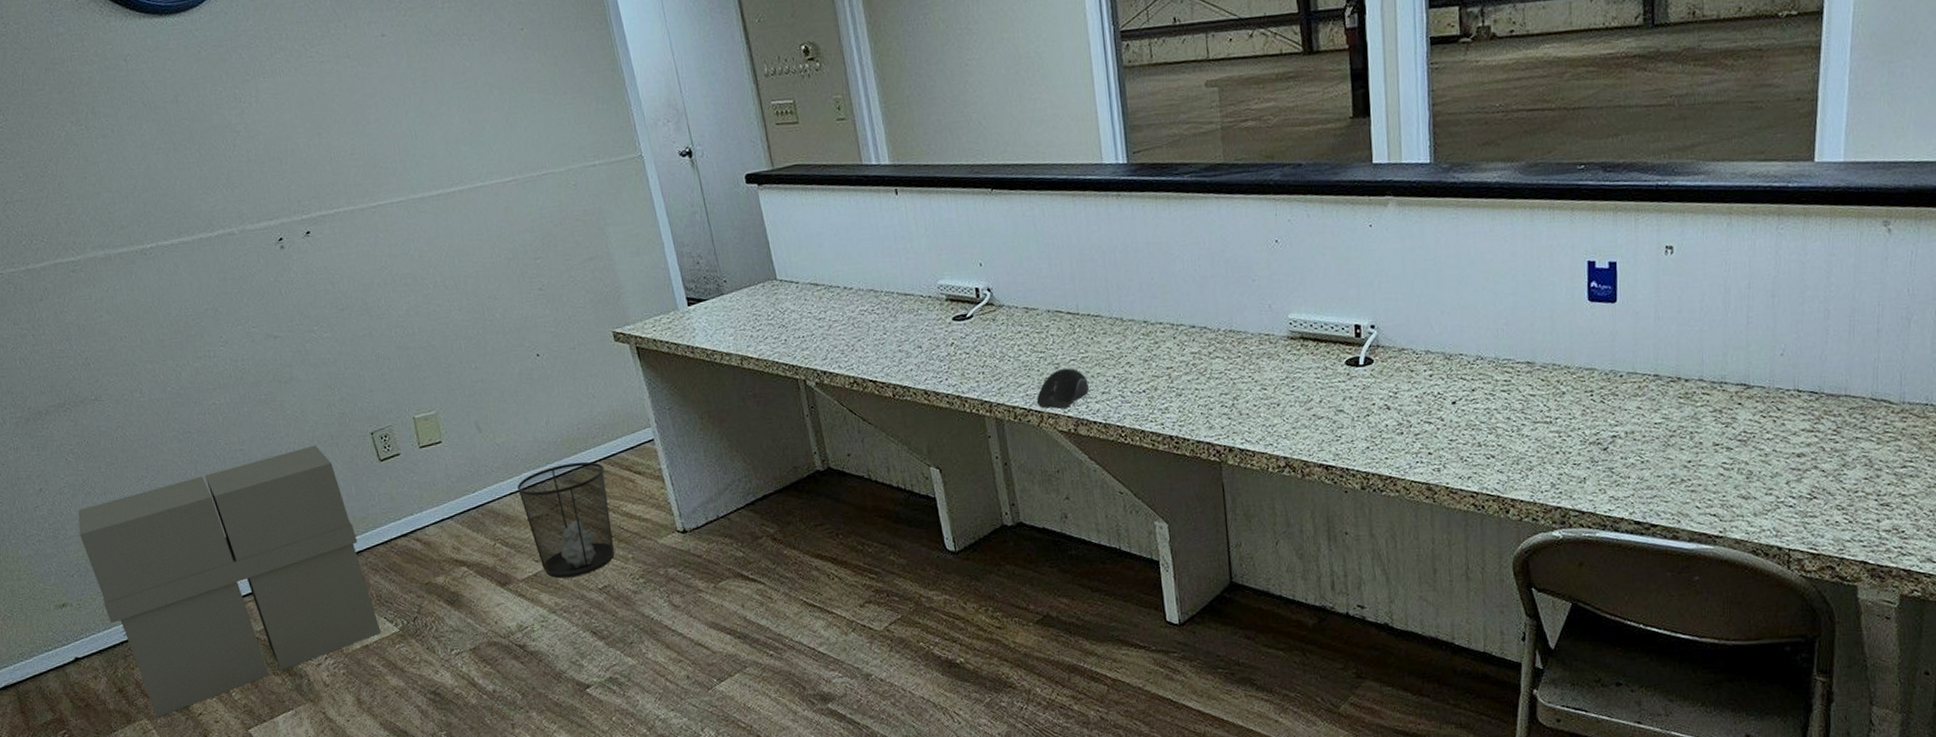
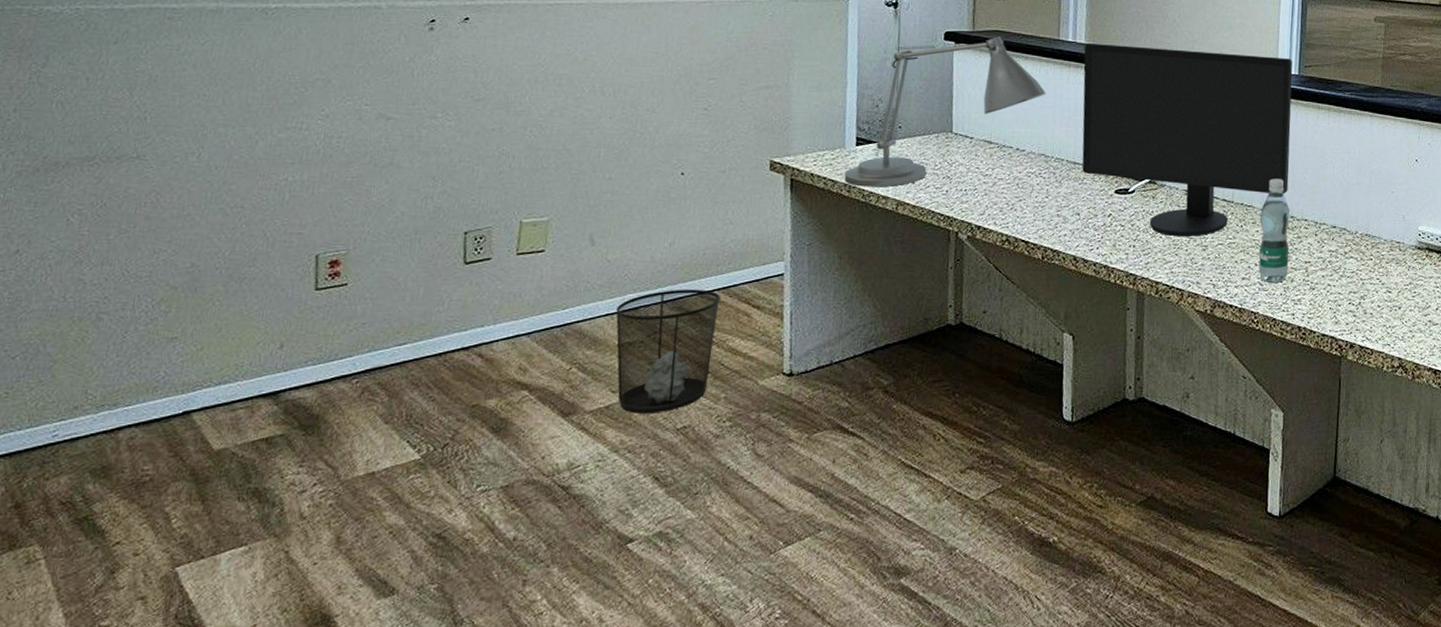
cardboard boxes: present [78,445,382,718] -> none [40,238,407,544]
desk lamp: none [684,171,861,347] -> present [844,36,1046,188]
computer monitor: none [890,146,1136,358] -> present [1082,42,1293,236]
computer mouse: present [1036,368,1089,409] -> none [1179,251,1231,289]
bottle: none [1110,282,1150,394] -> present [1258,179,1291,283]

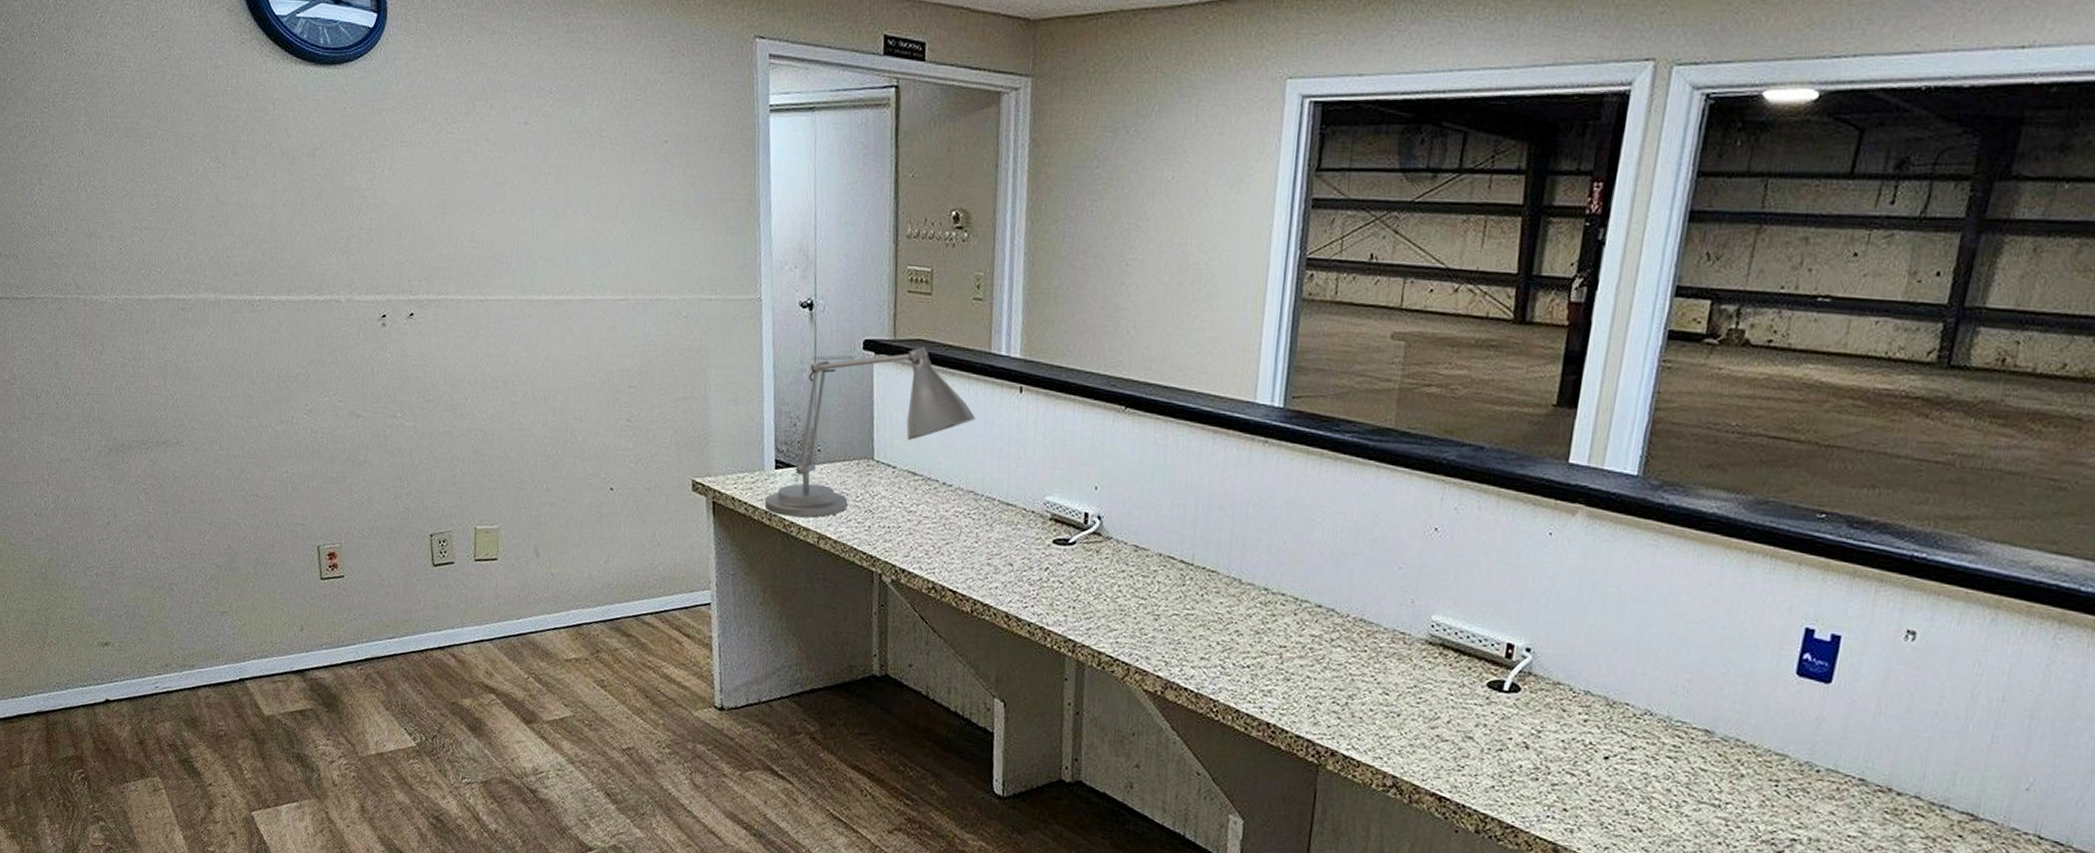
waste bin: present [616,288,721,414] -> none [562,609,654,731]
computer monitor: present [1082,42,1293,236] -> none [1015,357,1277,603]
bottle: present [1258,179,1291,283] -> none [1221,539,1265,668]

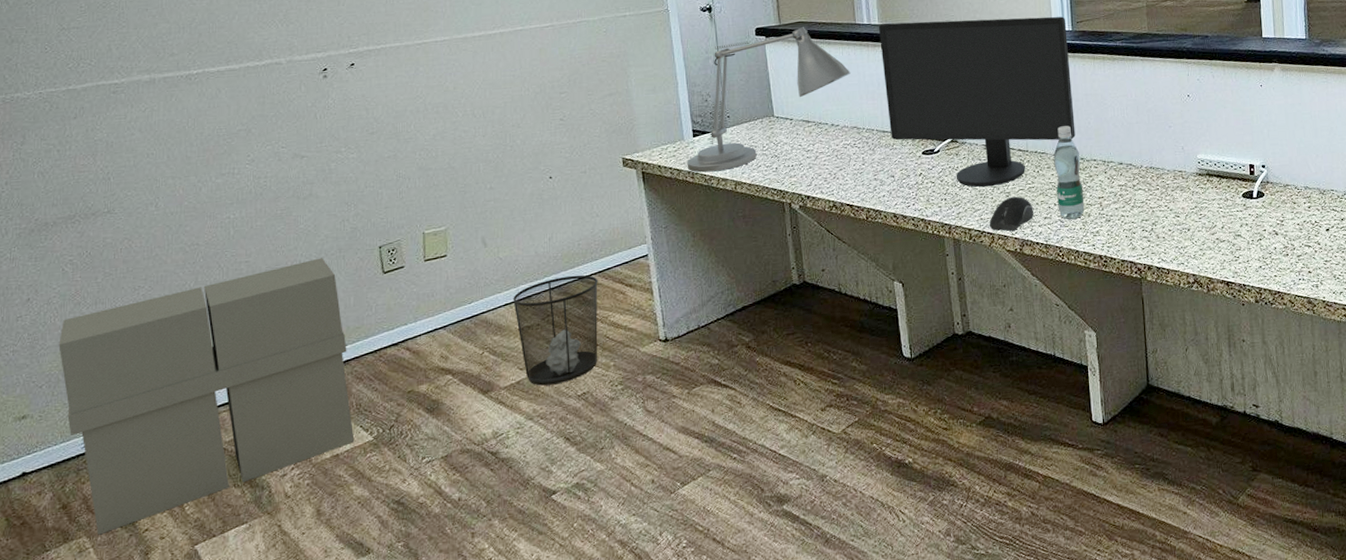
cardboard boxes: none [135,535,399,779] -> present [58,258,355,535]
waste bin: none [562,609,654,731] -> present [513,274,598,386]
computer monitor: none [1015,357,1277,603] -> present [879,16,1076,187]
computer mouse: none [1125,621,1188,666] -> present [989,196,1034,231]
bottle: none [1221,539,1265,668] -> present [1053,126,1085,219]

